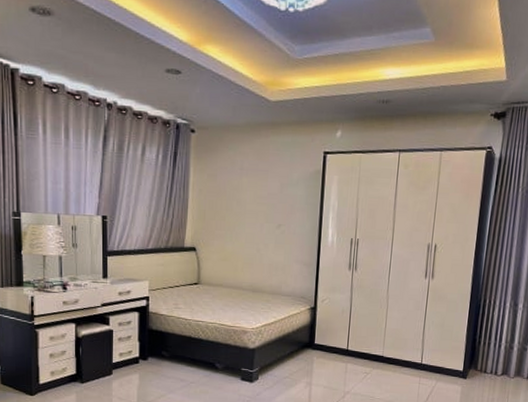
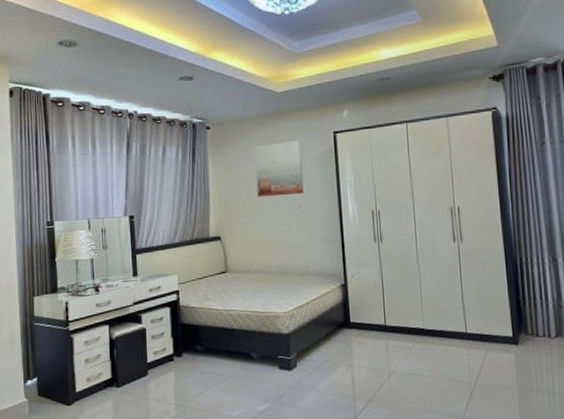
wall art: none [237,155,289,213] -> present [254,140,304,197]

